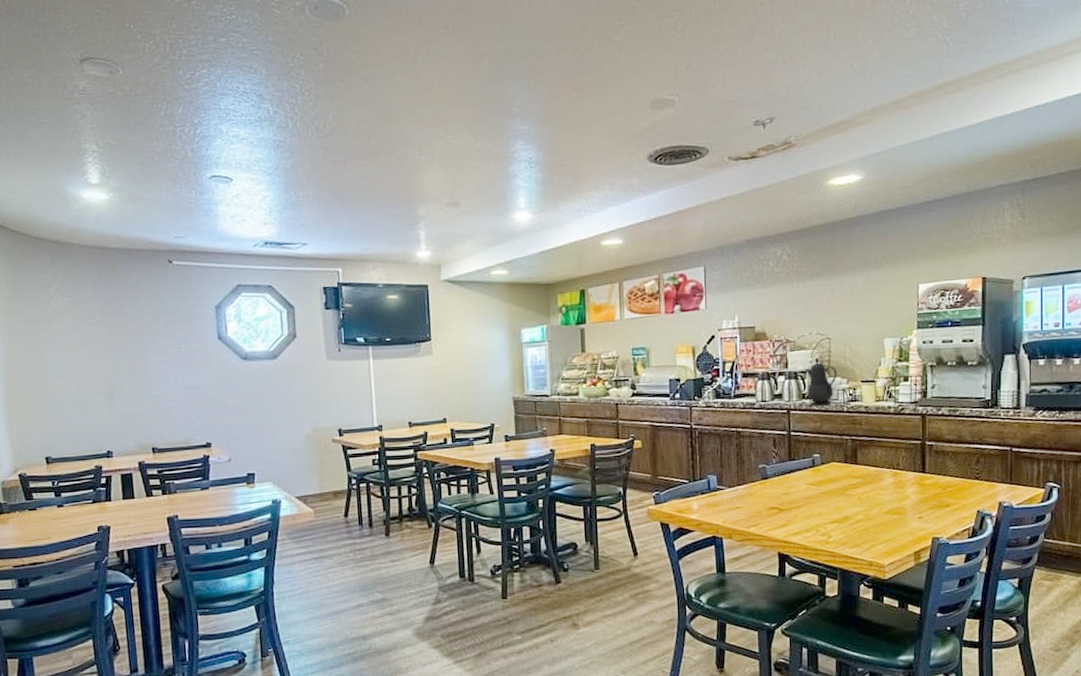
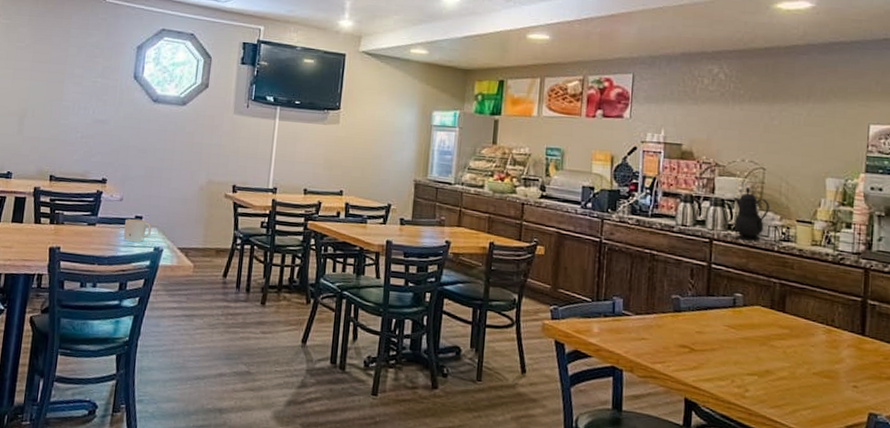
mug: none [237,475,267,499] -> present [123,218,152,243]

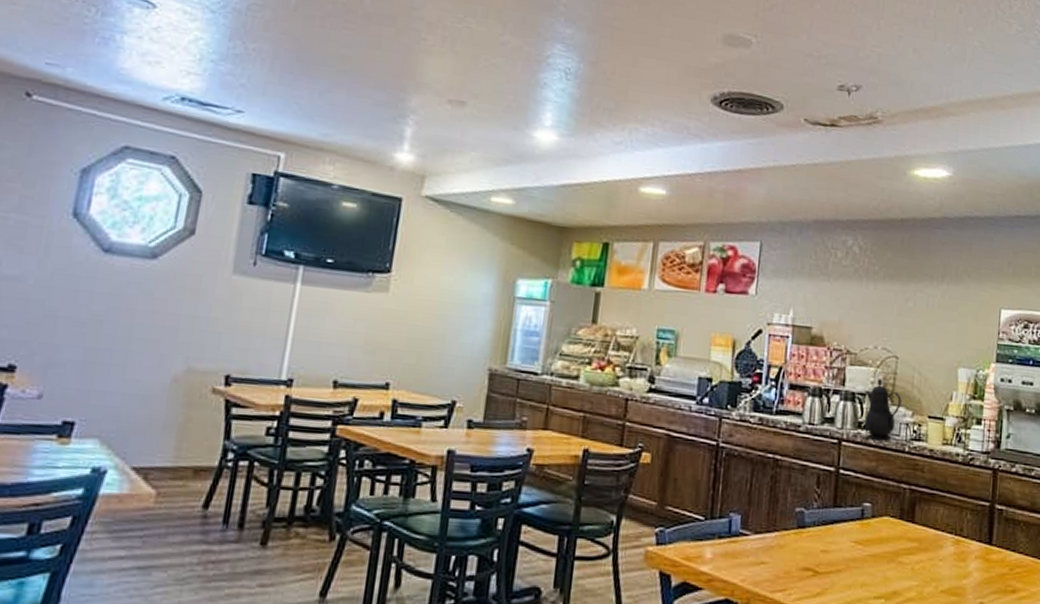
mug: present [123,218,152,243] -> none [40,425,90,462]

